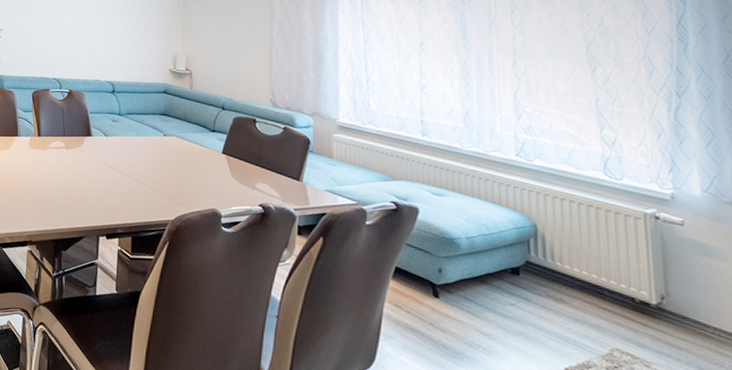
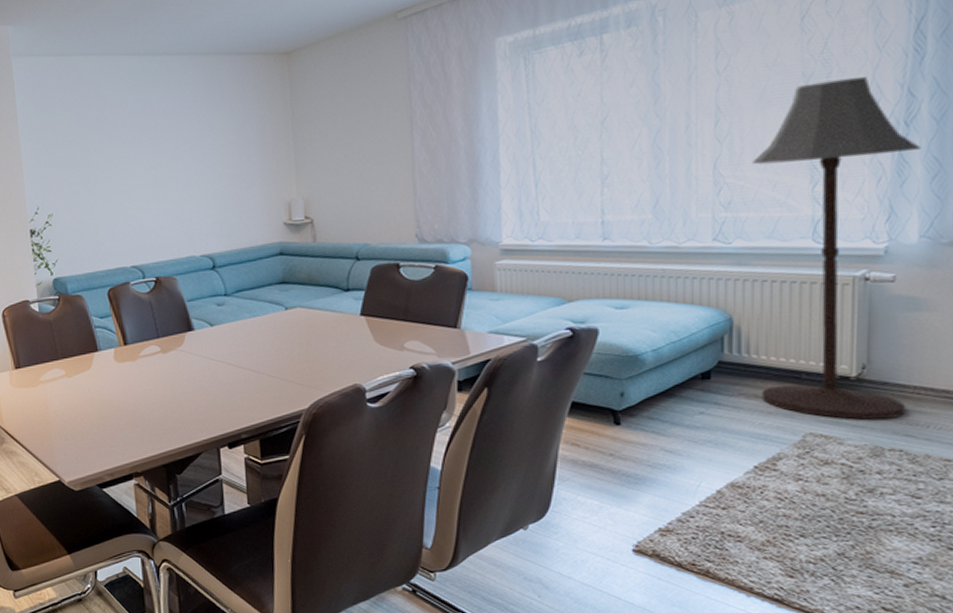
floor lamp: none [546,48,709,355] -> present [751,77,922,420]

